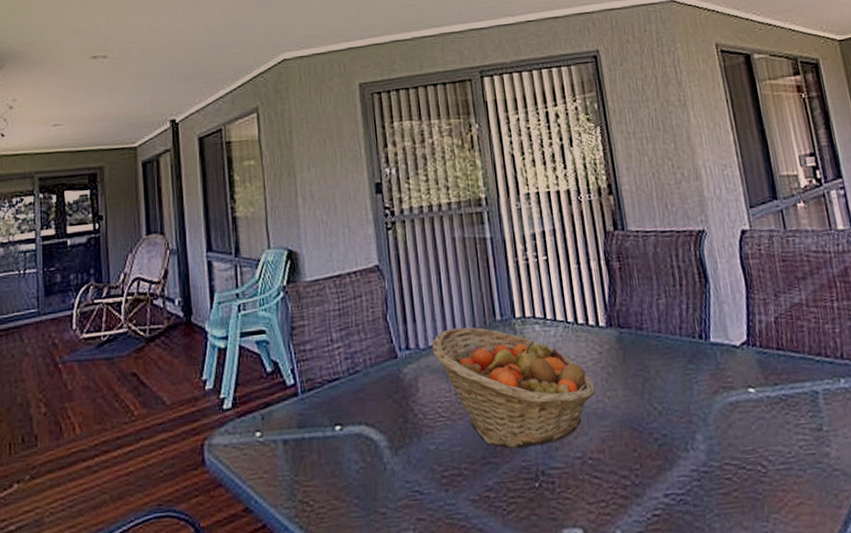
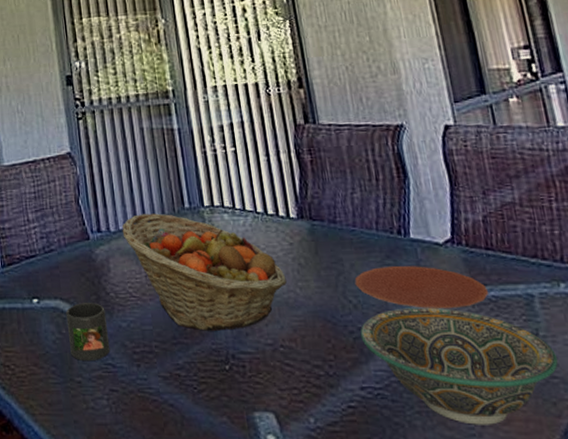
mug: none [370,426,418,491] -> present [65,303,111,362]
plate: none [659,369,780,411] -> present [354,265,489,309]
bowl: none [664,409,839,523] -> present [360,307,559,425]

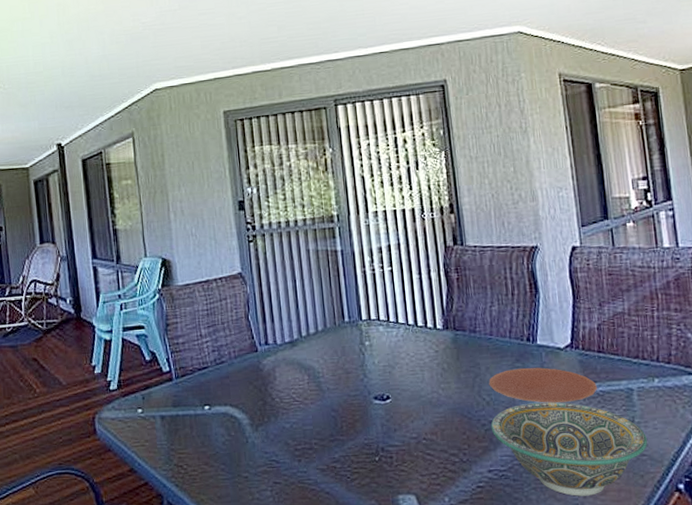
mug: present [65,303,111,362] -> none [235,407,275,459]
fruit basket: present [121,213,287,331] -> none [287,327,431,429]

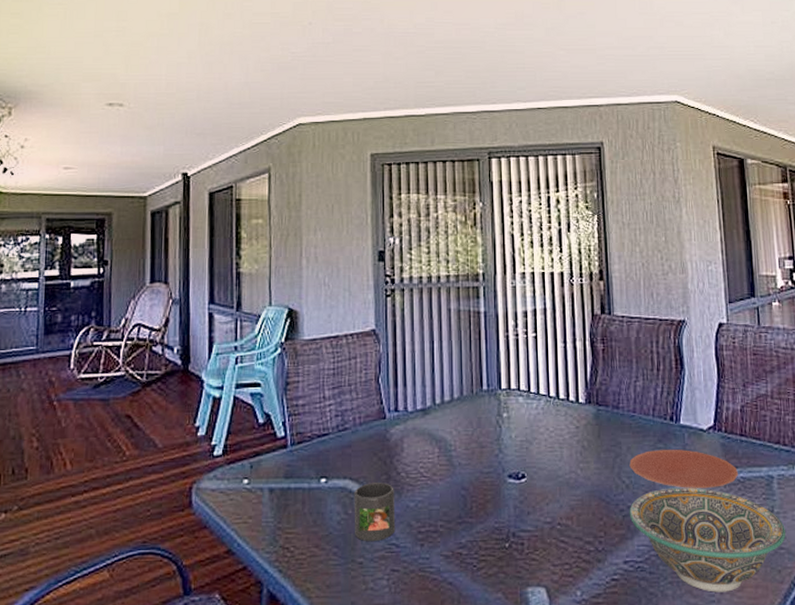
mug: none [235,407,275,459] -> present [354,482,396,542]

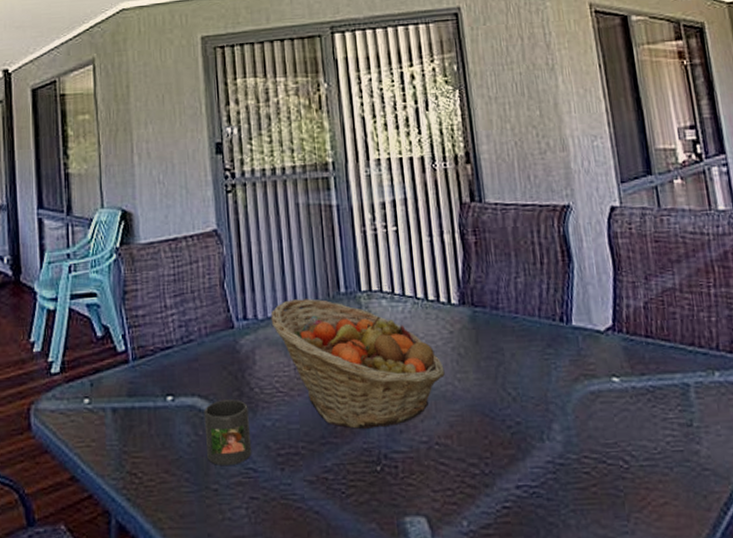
fruit basket: none [419,394,570,510] -> present [270,298,445,429]
plate: present [629,449,739,488] -> none [515,354,647,400]
bowl: present [629,487,787,592] -> none [518,399,710,522]

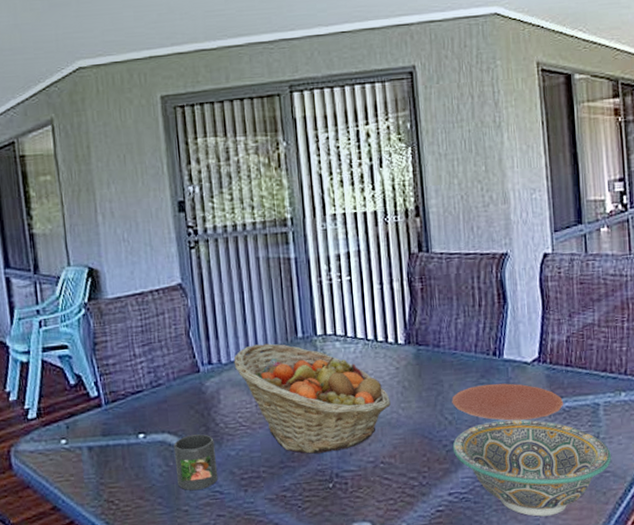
plate: none [515,354,647,400] -> present [452,383,564,421]
bowl: none [518,399,710,522] -> present [452,419,612,517]

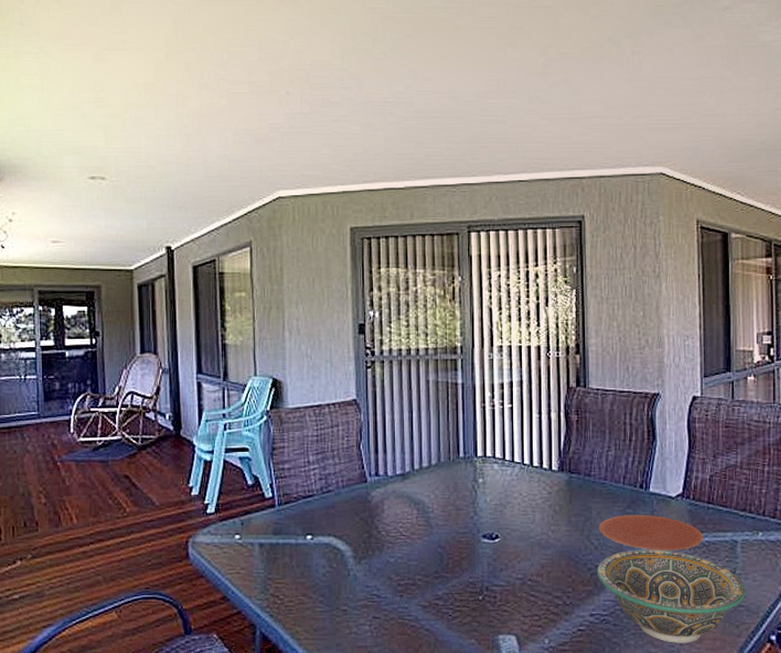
mug: present [173,434,218,491] -> none [338,540,377,592]
fruit basket: present [233,343,391,454] -> none [399,461,541,567]

